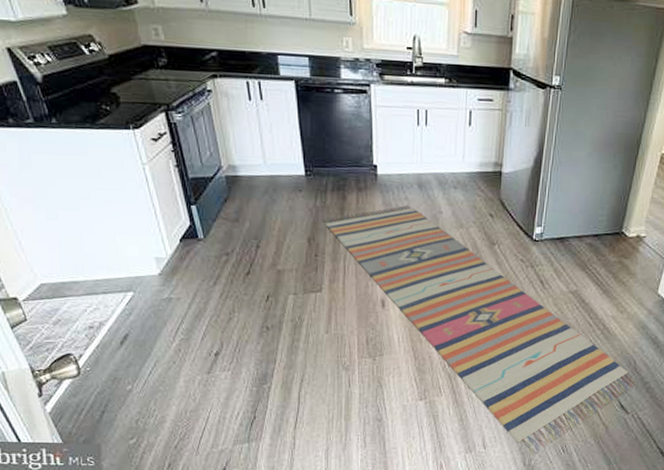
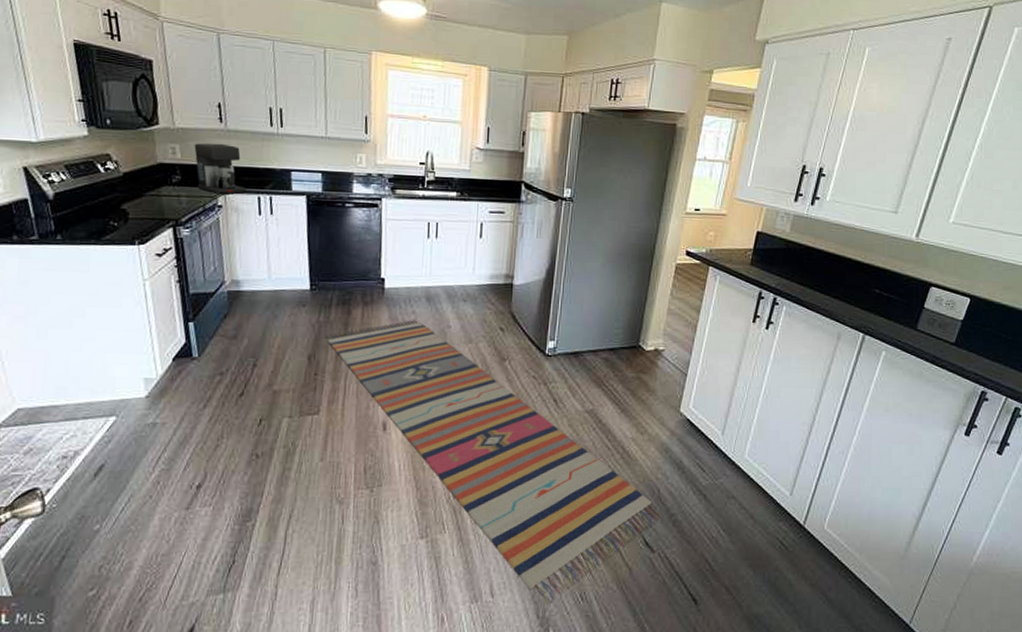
coffee maker: none [177,24,235,79] -> present [194,143,247,194]

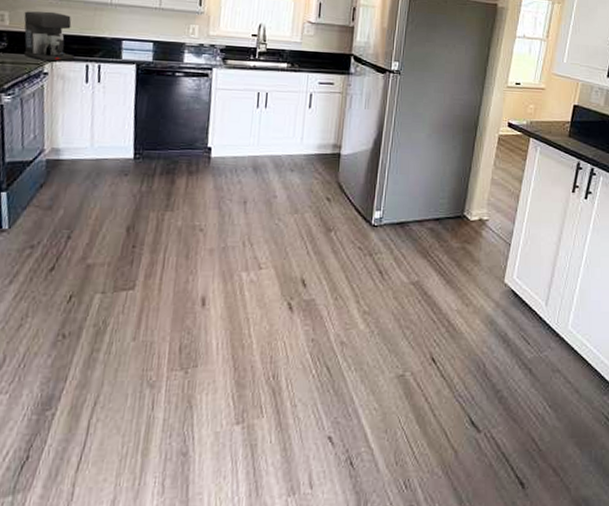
rug: present [325,320,664,606] -> none [146,190,489,496]

